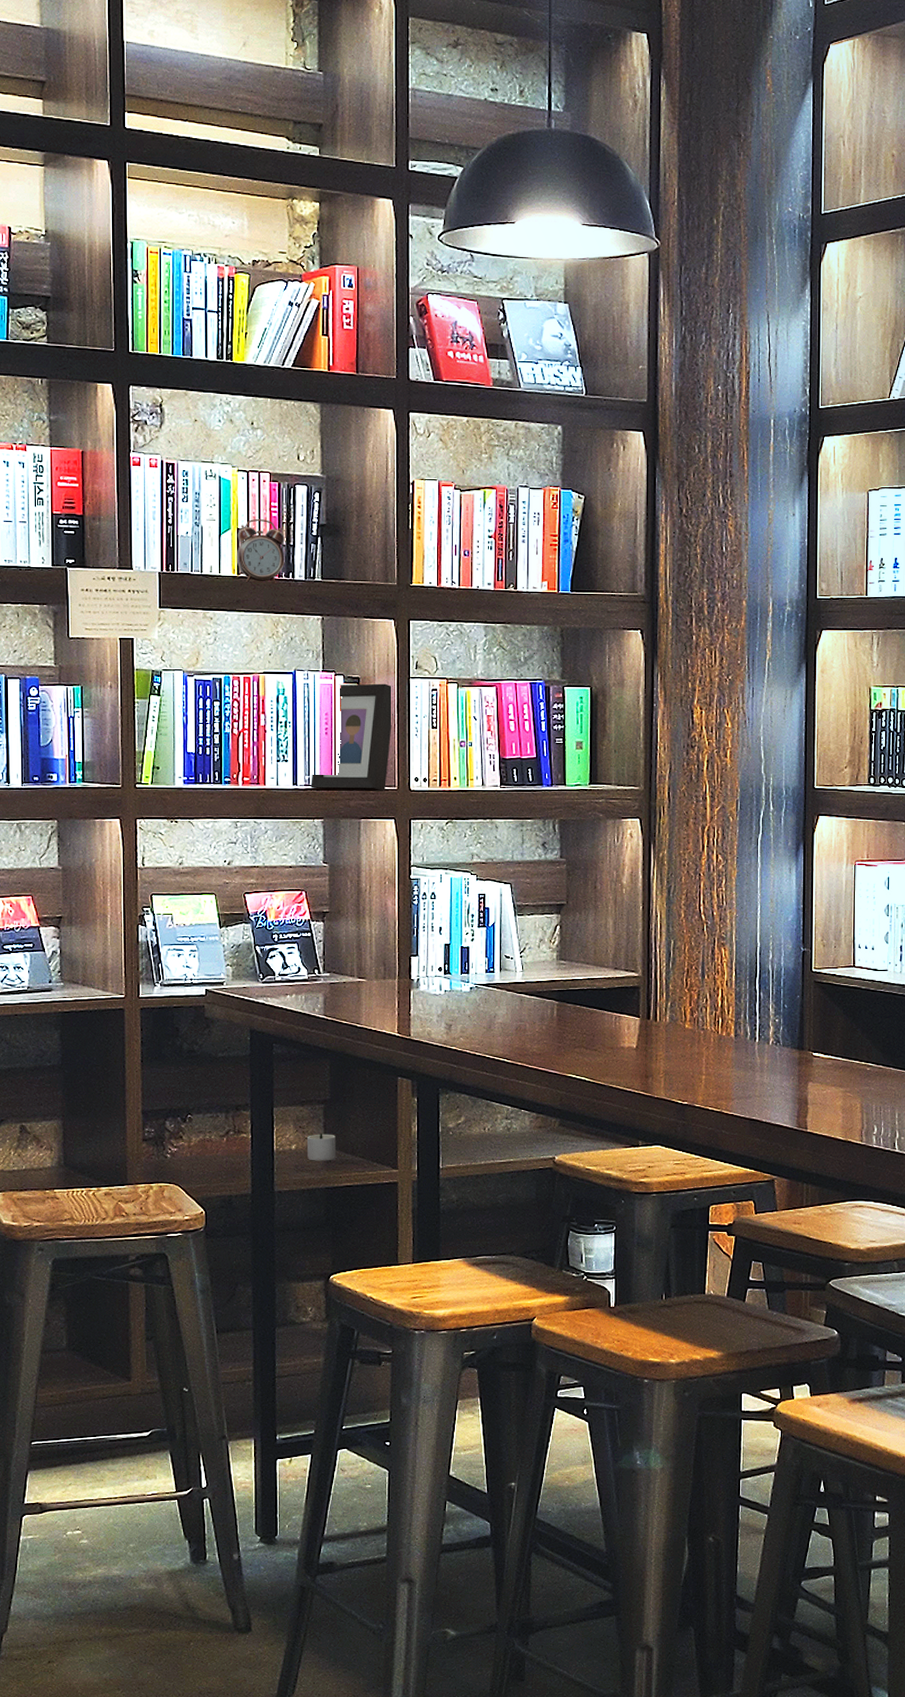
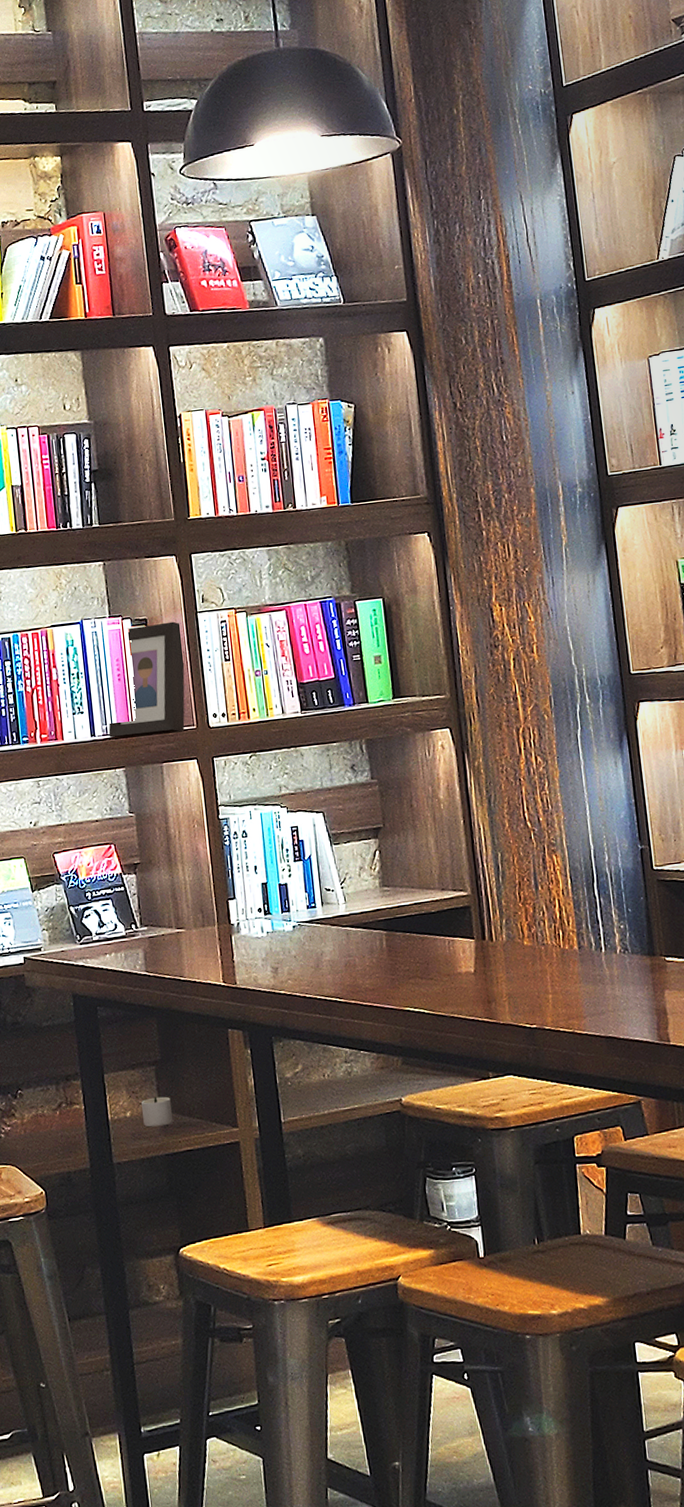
alarm clock: present [236,518,285,585] -> none [12,473,61,539]

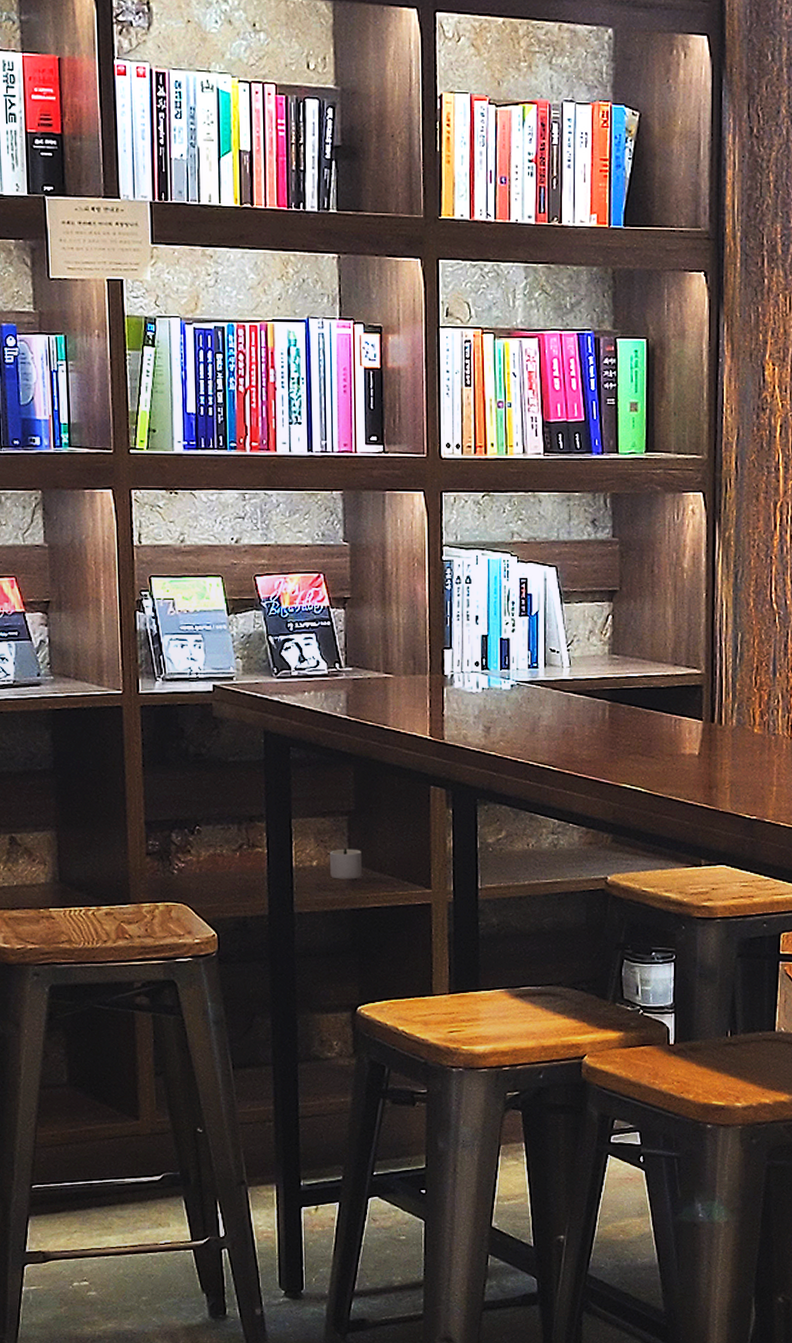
picture frame: present [108,621,185,739] -> none [328,333,421,459]

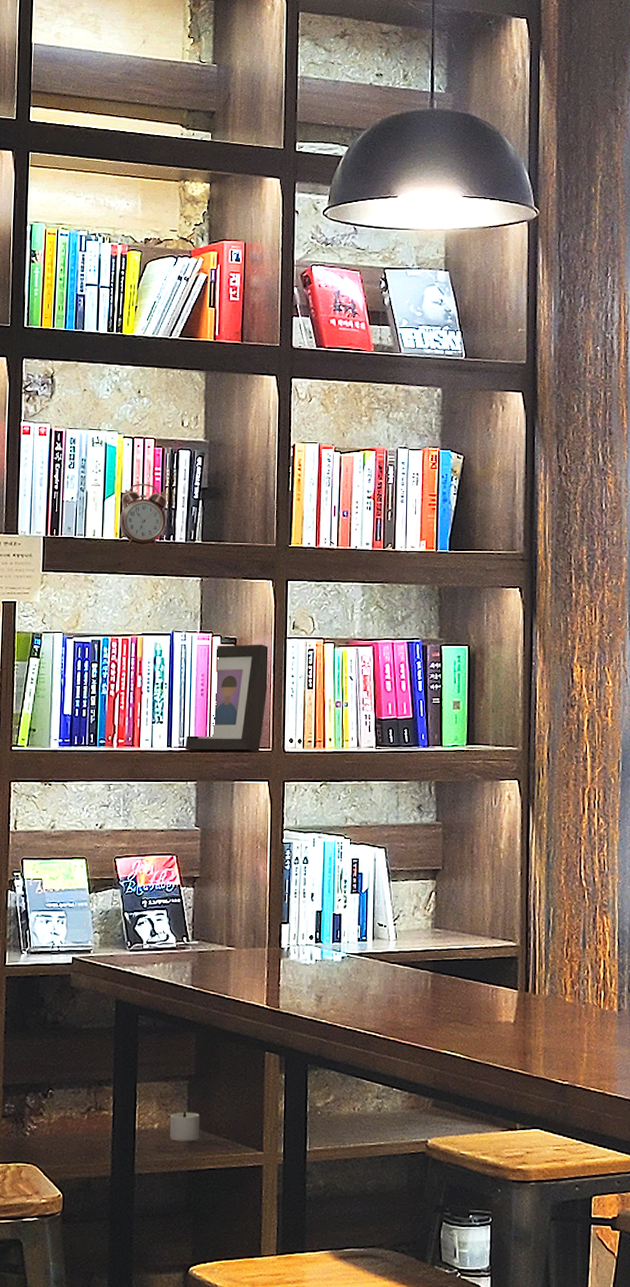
alarm clock: none [238,138,295,217] -> present [119,483,167,547]
picture frame: none [328,333,421,459] -> present [185,644,270,753]

